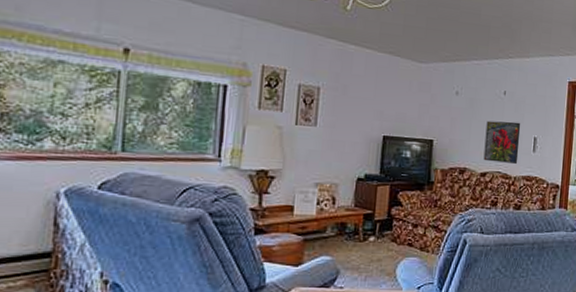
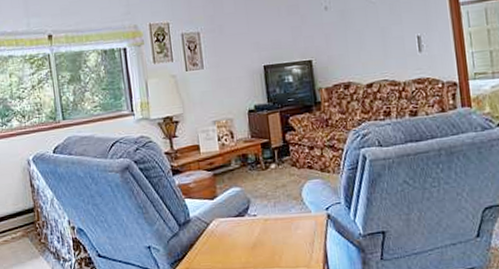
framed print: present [483,120,521,164] -> none [362,23,405,72]

